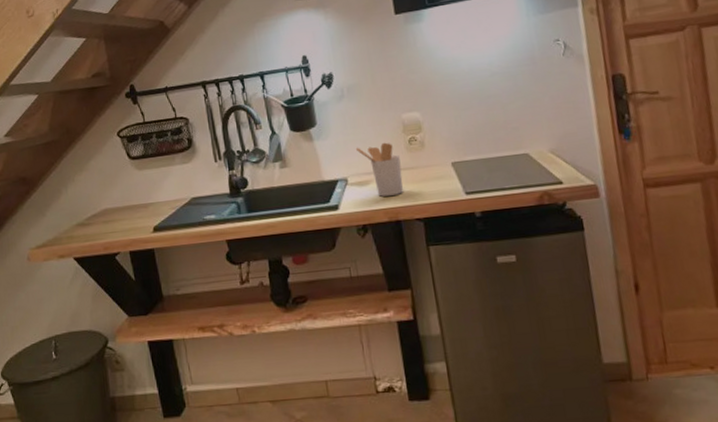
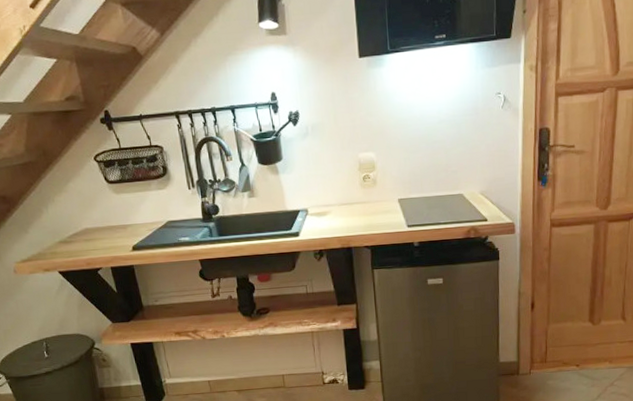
utensil holder: present [355,142,403,197] -> none [316,178,356,226]

